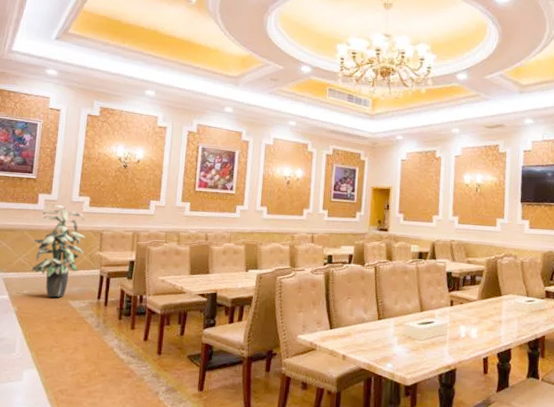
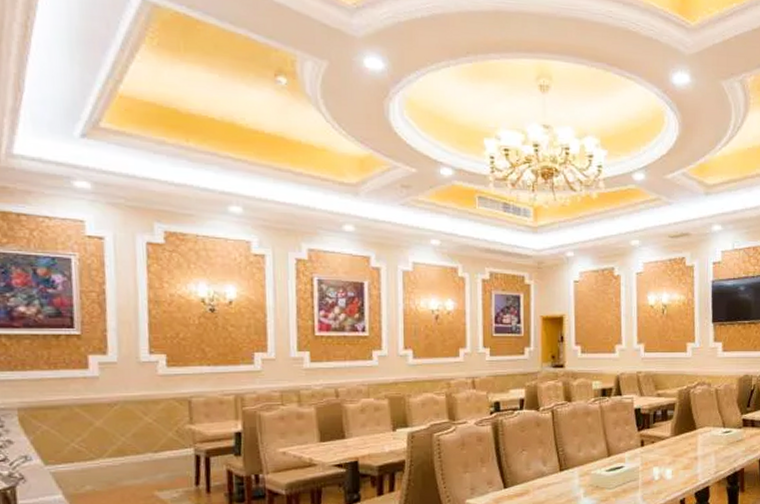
indoor plant: present [31,205,86,298] -> none [88,368,167,491]

